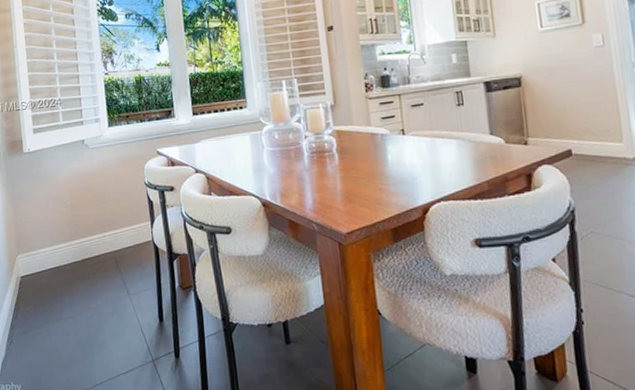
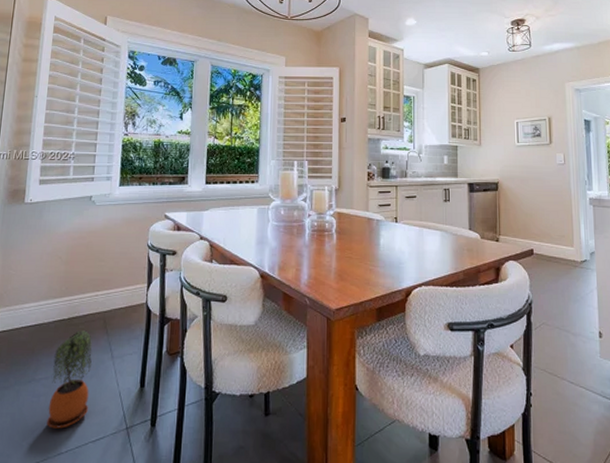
potted plant: none [75,270,115,363] -> present [47,330,92,429]

